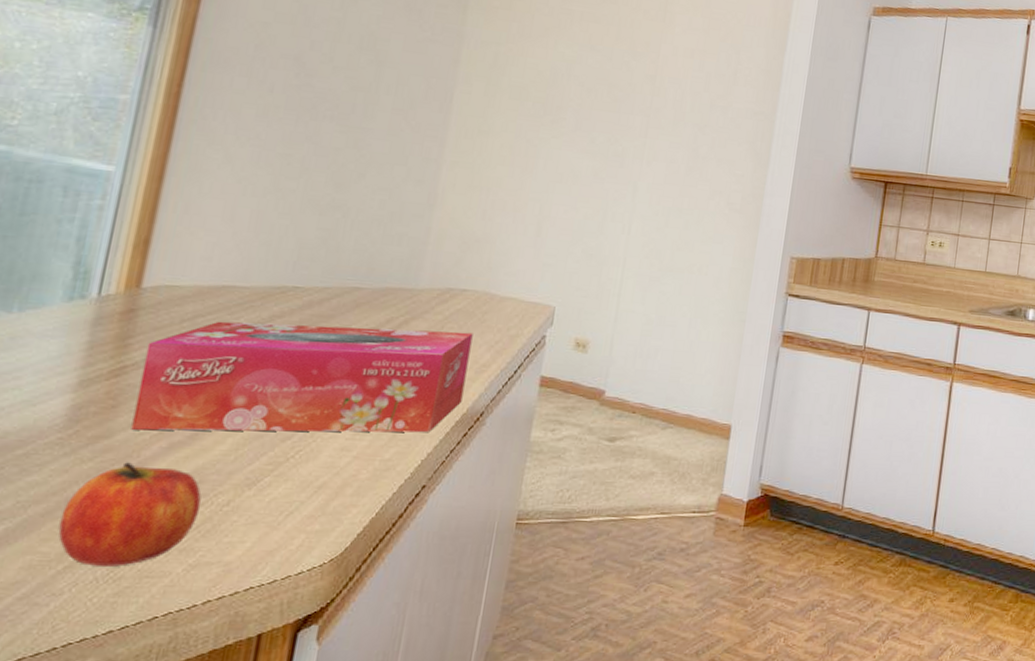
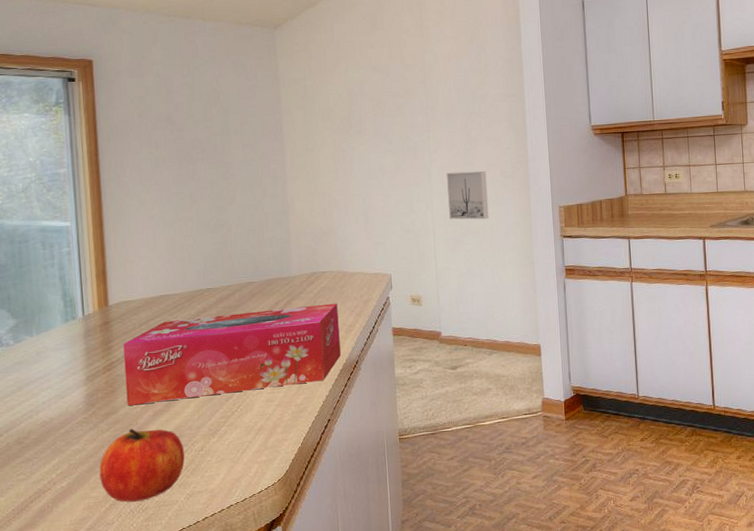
wall art: none [649,192,709,257] -> present [447,171,489,220]

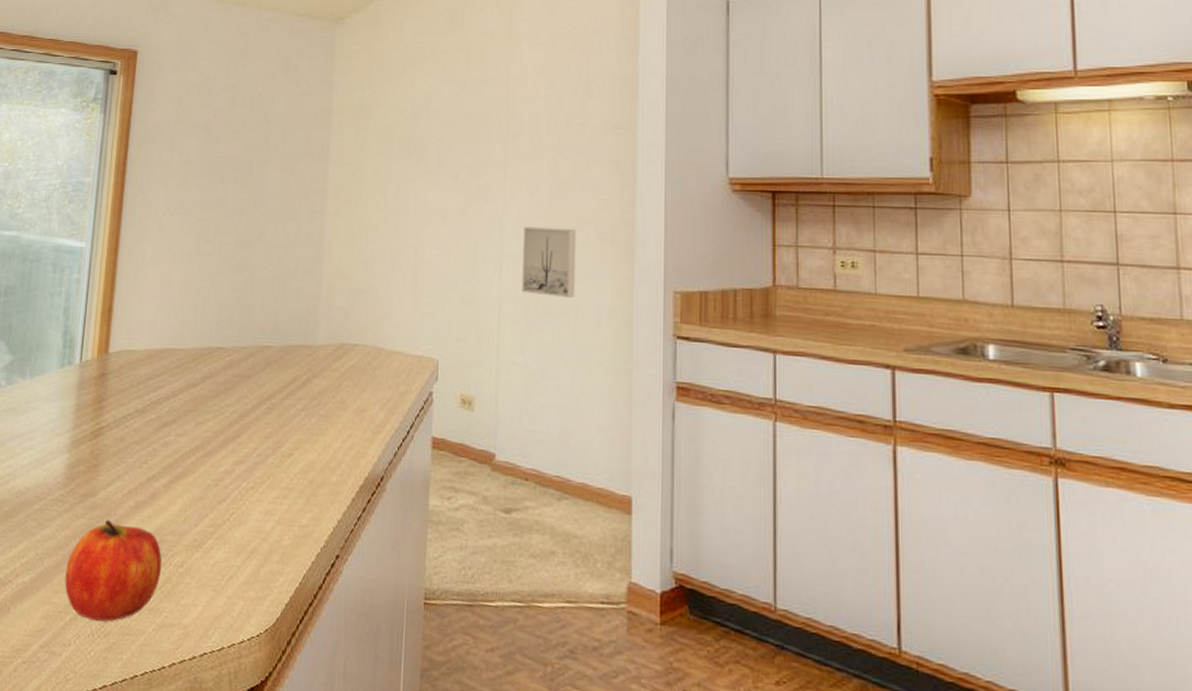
tissue box: present [123,303,341,406] -> none [109,383,367,498]

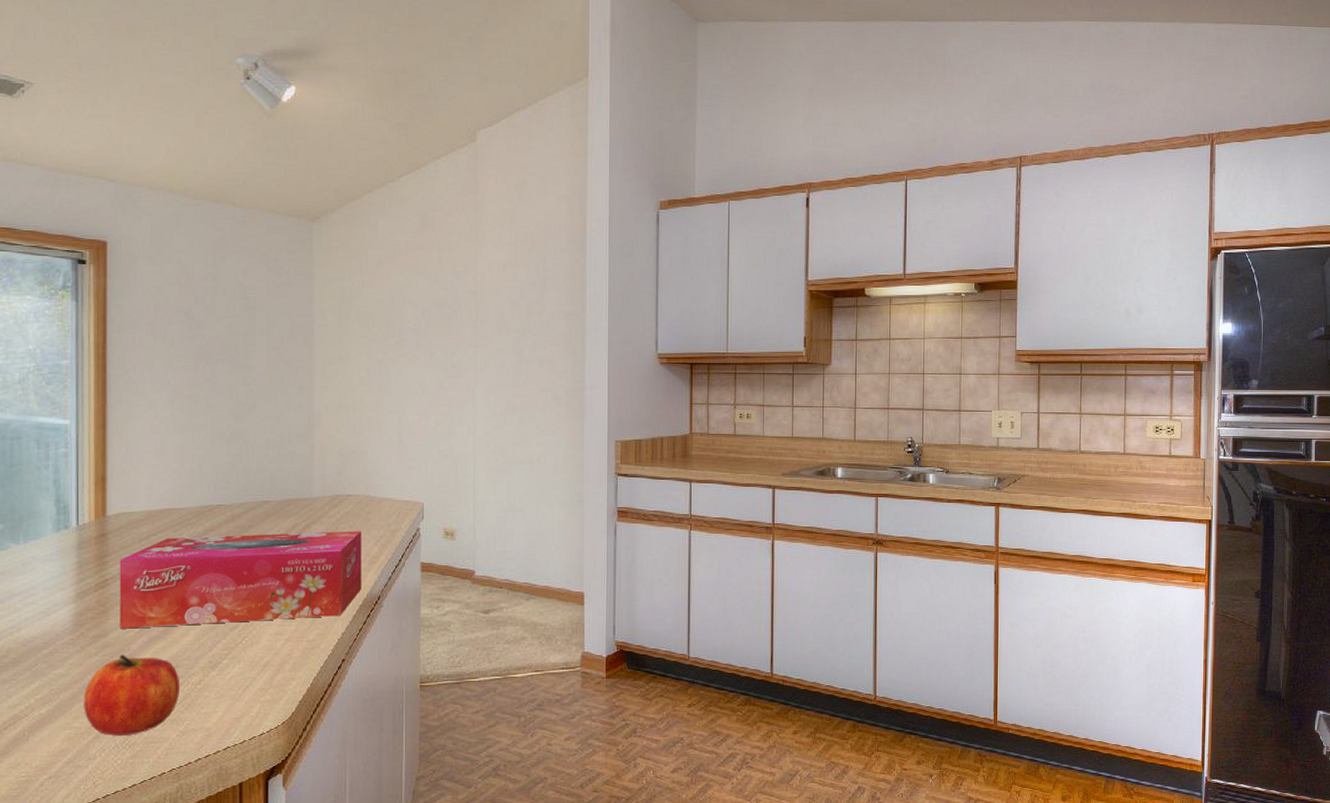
tissue box: none [109,383,367,498] -> present [119,531,362,629]
wall art: present [522,226,577,298] -> none [493,394,537,449]

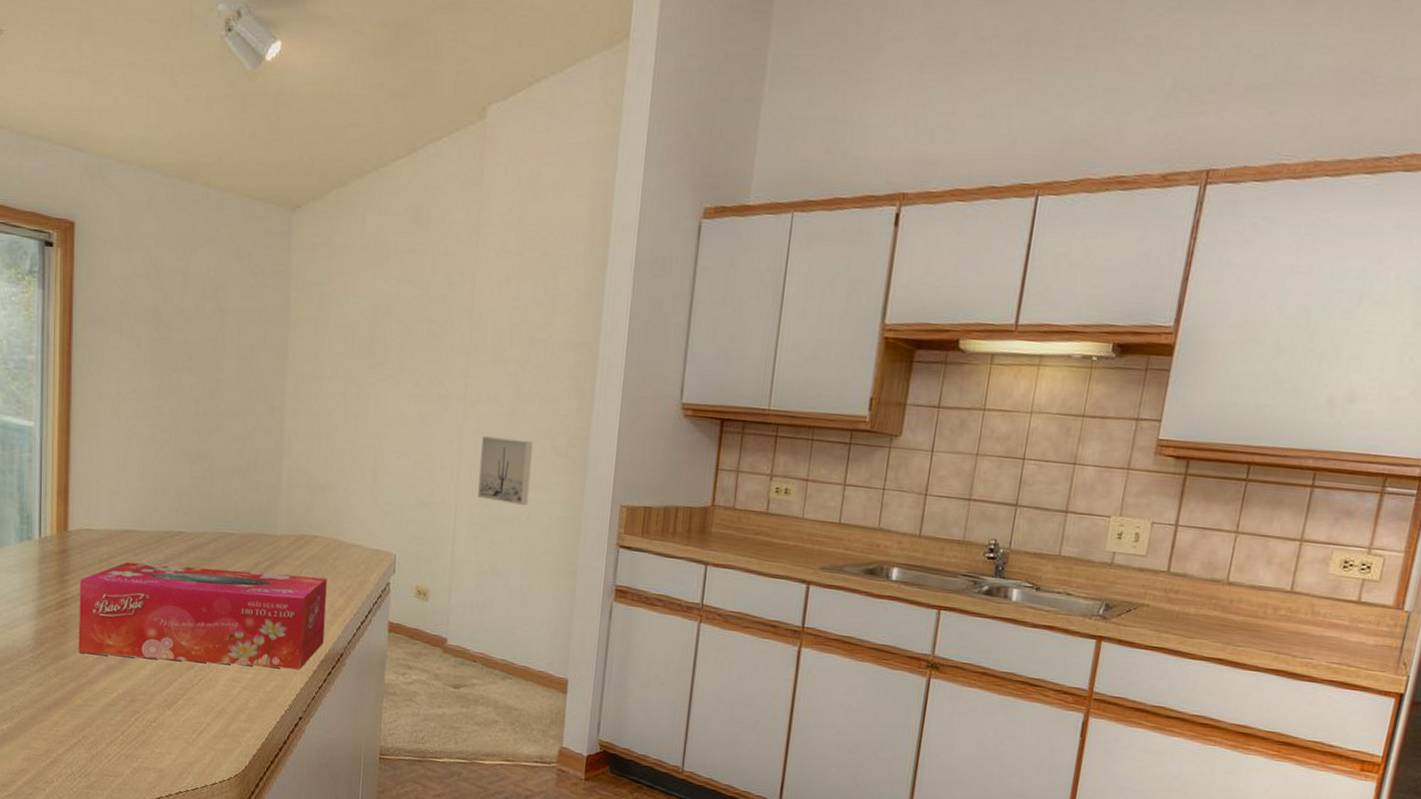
fruit: present [84,655,179,736] -> none [43,680,135,765]
wall art: none [493,394,537,449] -> present [478,436,533,505]

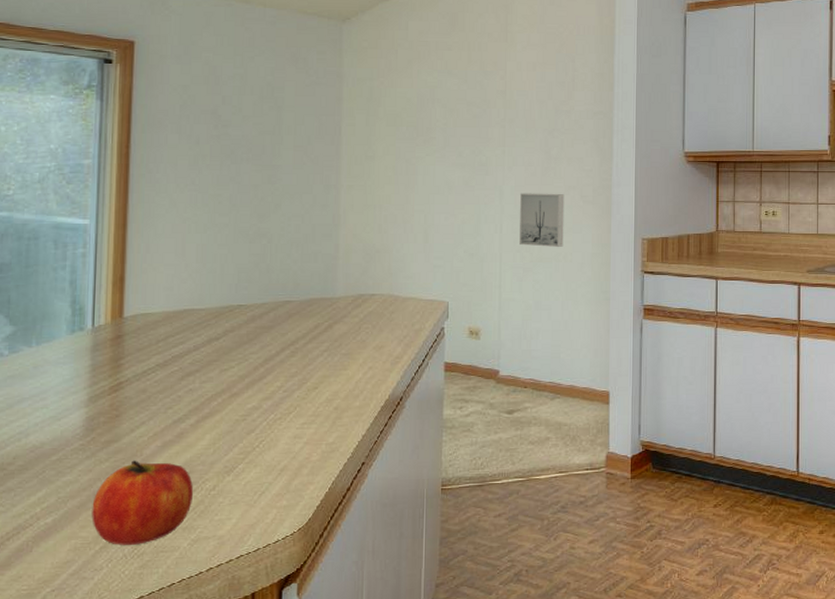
fruit: none [43,680,135,765] -> present [92,460,193,545]
tissue box: present [78,561,327,669] -> none [133,330,385,434]

